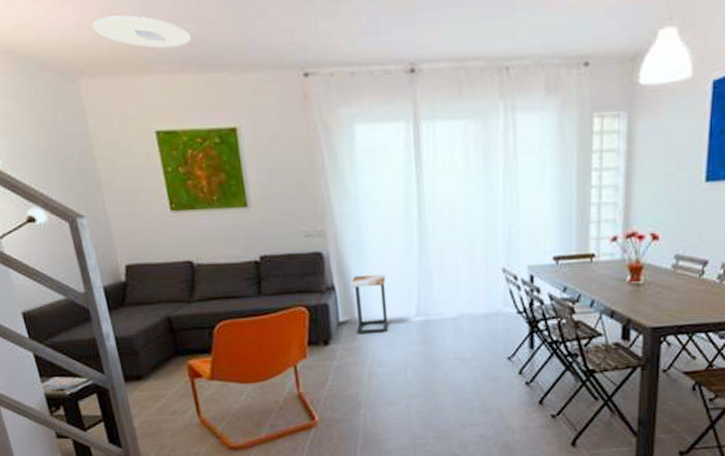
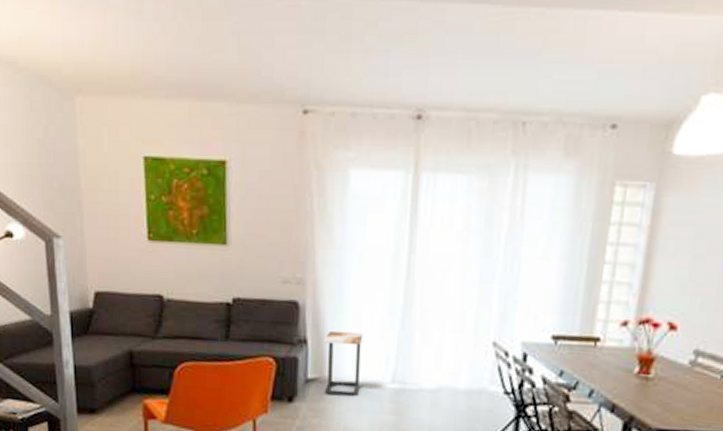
ceiling light: present [92,15,192,49] -> none [96,36,193,72]

